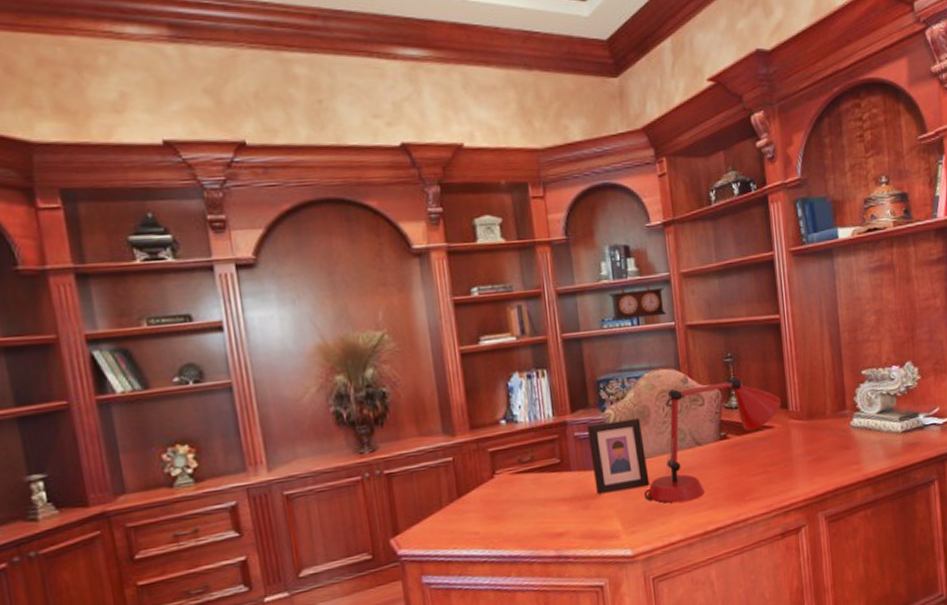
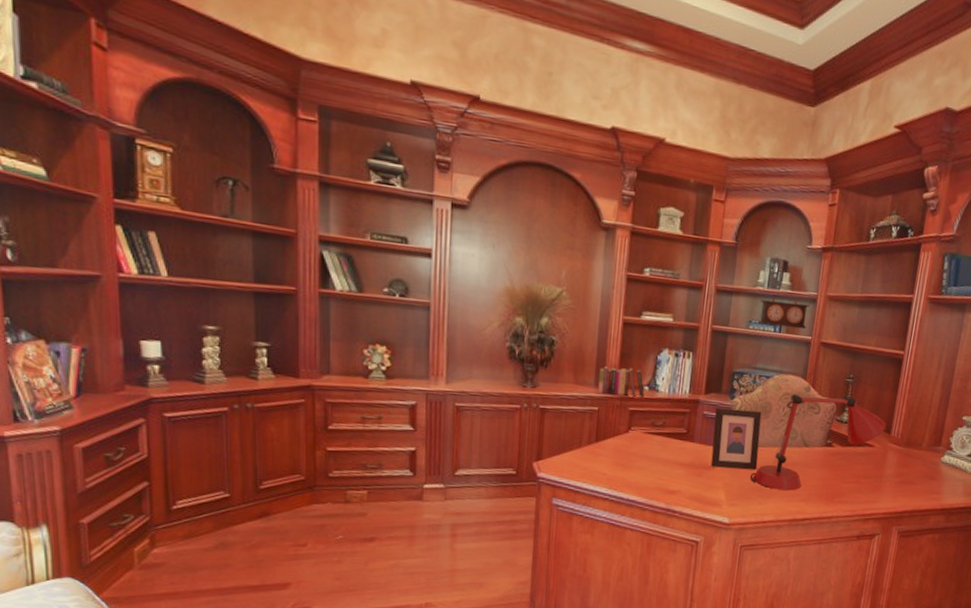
books: none [445,402,503,442] -> present [598,365,645,397]
books: present [506,304,539,338] -> none [667,291,694,321]

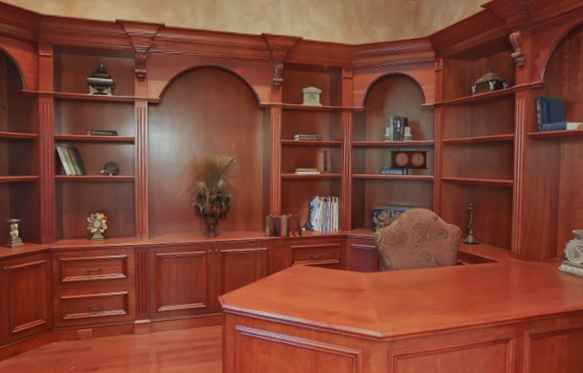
books: none [667,291,694,321] -> present [316,150,336,173]
picture frame: present [710,407,762,471] -> none [361,240,401,290]
desk lamp: present [749,393,887,491] -> none [395,221,507,305]

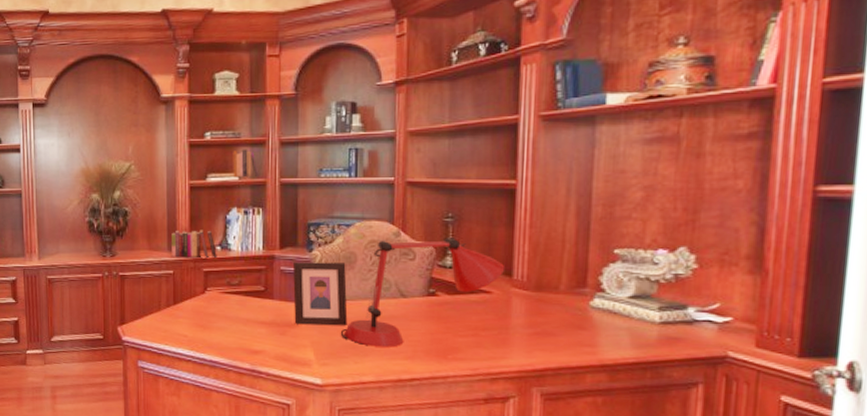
picture frame: none [361,240,401,290] -> present [293,262,348,326]
clock: present [388,147,429,170] -> none [329,141,387,171]
desk lamp: none [395,221,507,305] -> present [340,238,506,348]

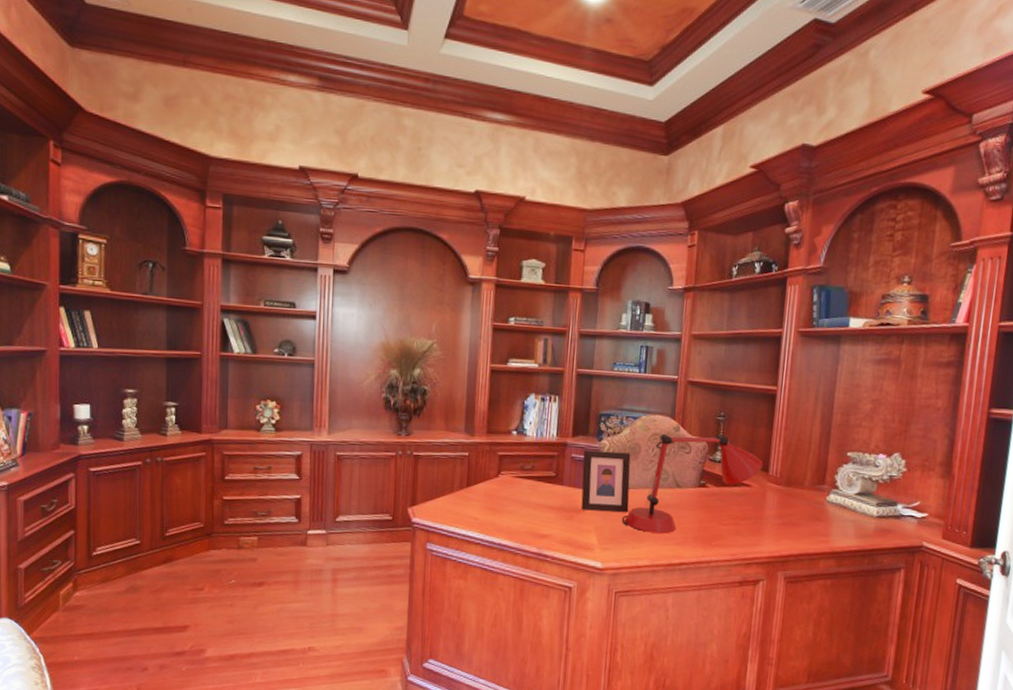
books: present [172,230,217,258] -> none [468,412,513,442]

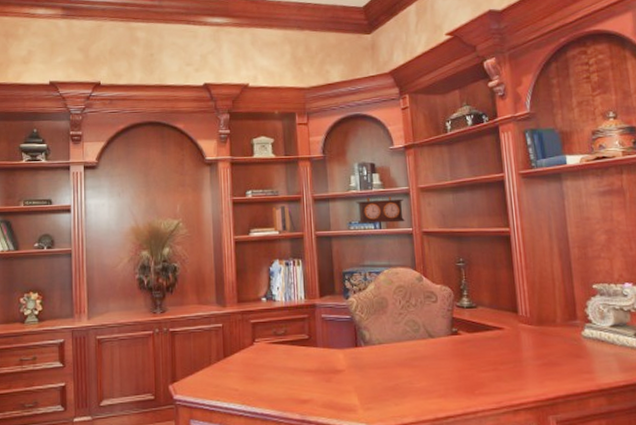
picture frame: present [581,450,631,513] -> none [333,308,386,370]
desk lamp: present [621,433,764,534] -> none [380,280,512,387]
clock: none [623,339,674,369] -> present [356,196,405,224]

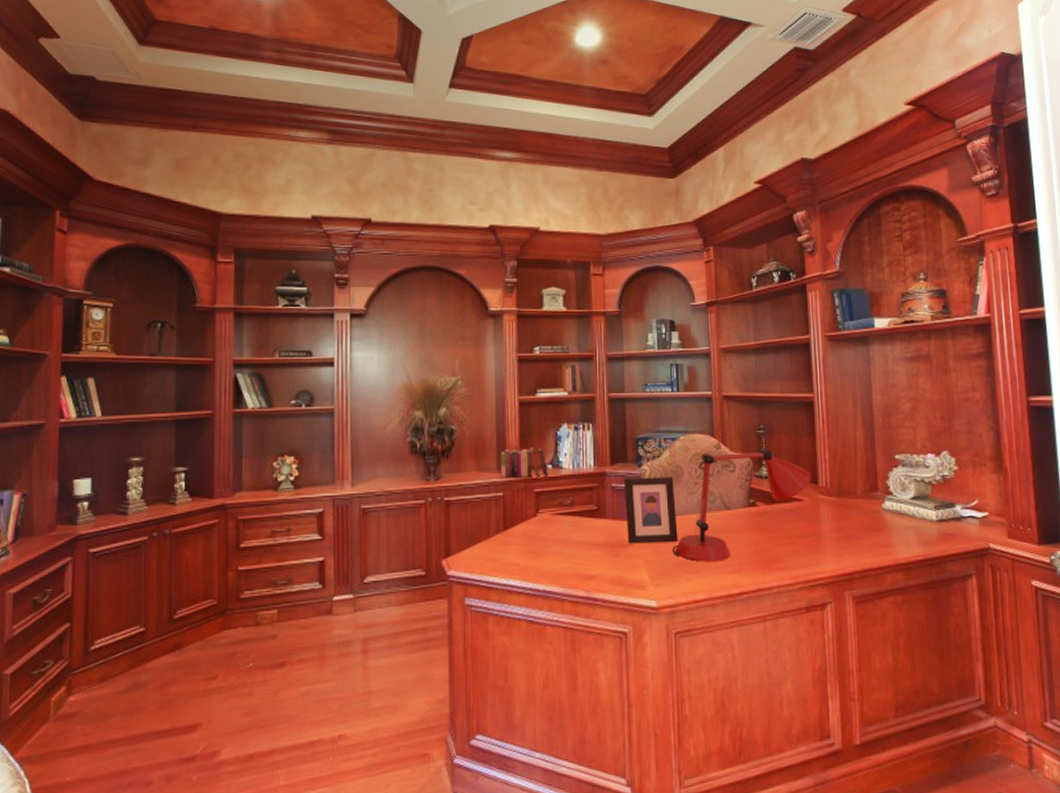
books: none [219,282,263,311] -> present [501,447,548,479]
picture frame: none [333,308,386,370] -> present [624,477,678,544]
clock: present [356,196,405,224] -> none [652,357,704,386]
desk lamp: none [380,280,512,387] -> present [672,448,812,562]

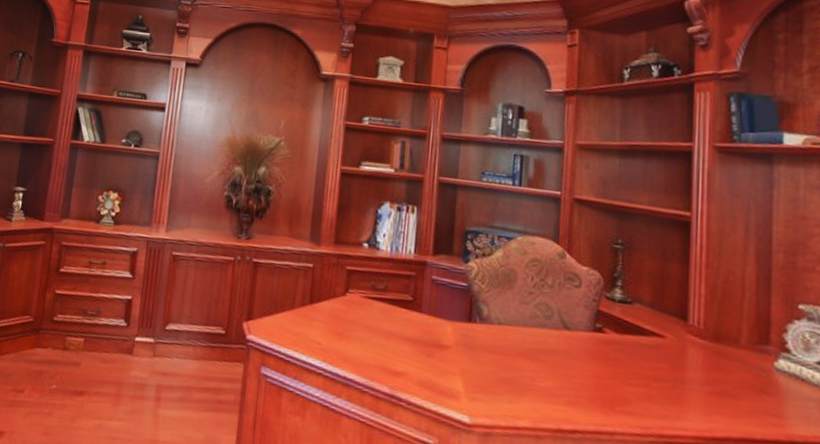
books: present [501,447,548,479] -> none [313,218,364,255]
picture frame: present [624,477,678,544] -> none [443,272,505,356]
desk lamp: present [672,448,812,562] -> none [494,259,680,389]

